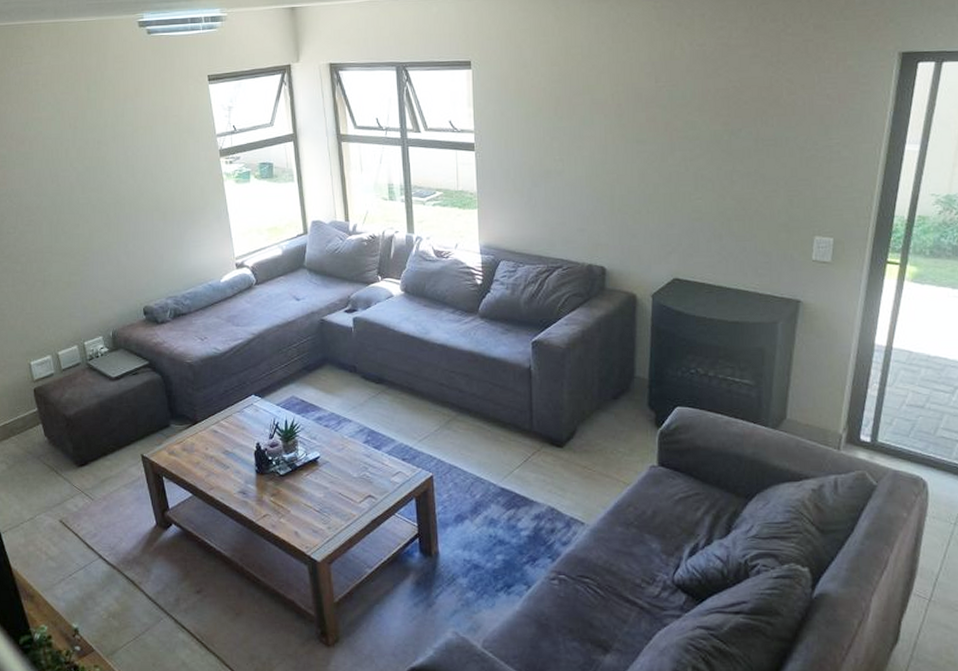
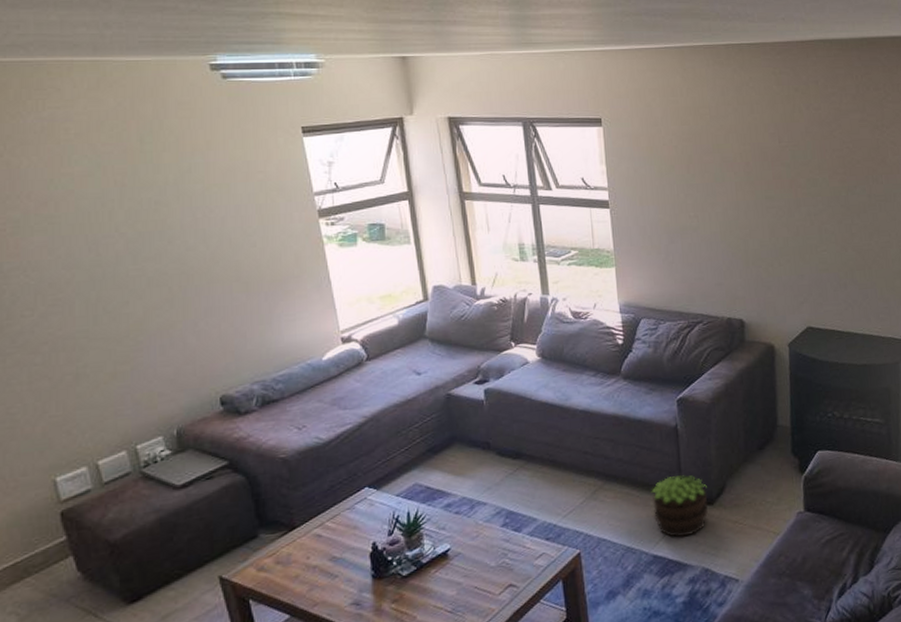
potted plant: none [502,416,557,475] -> present [651,475,708,537]

